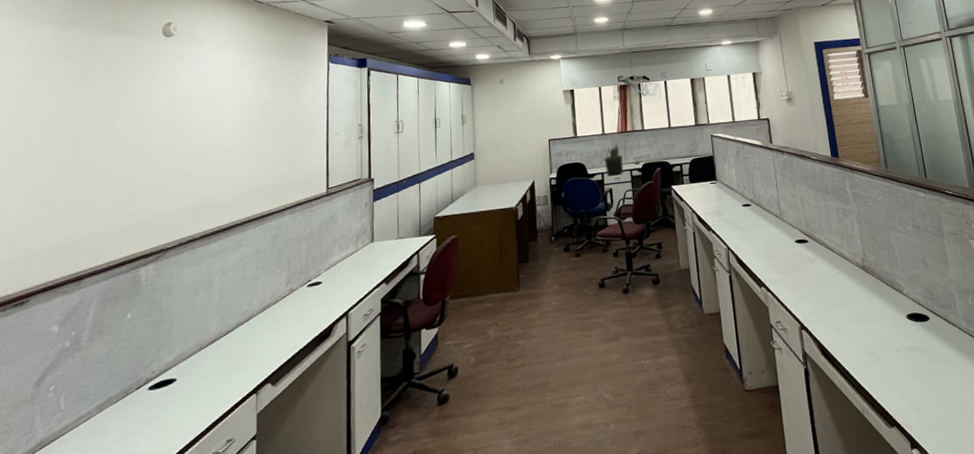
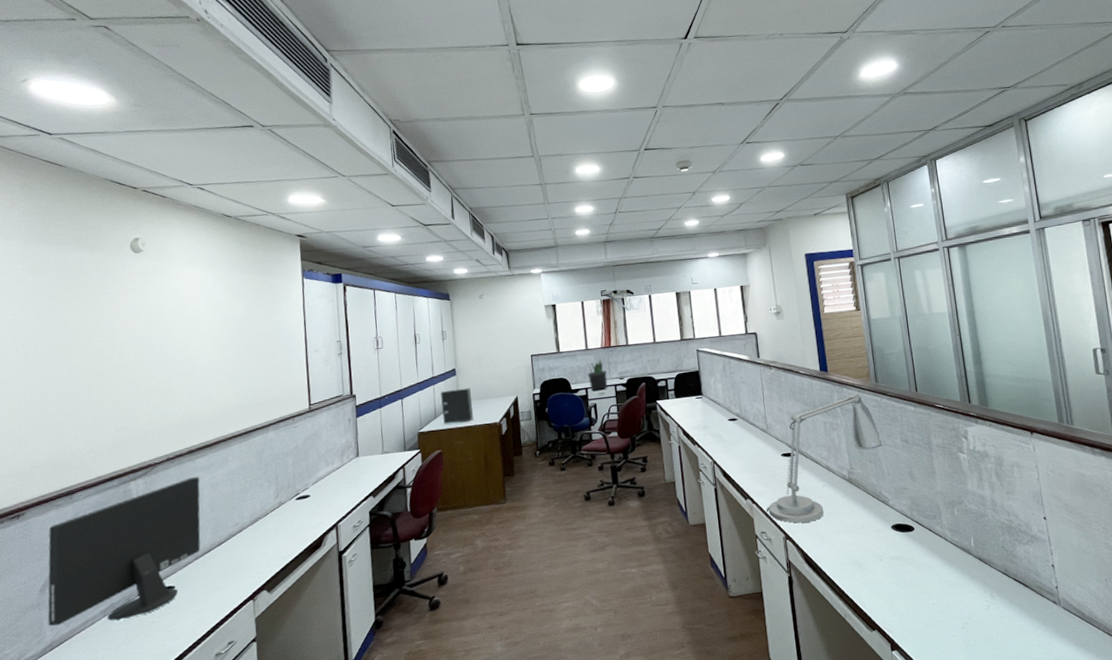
computer monitor: none [40,262,211,423] -> present [47,477,201,626]
binder: none [458,172,491,209] -> present [441,388,474,425]
desk lamp: none [781,179,896,312] -> present [766,393,884,523]

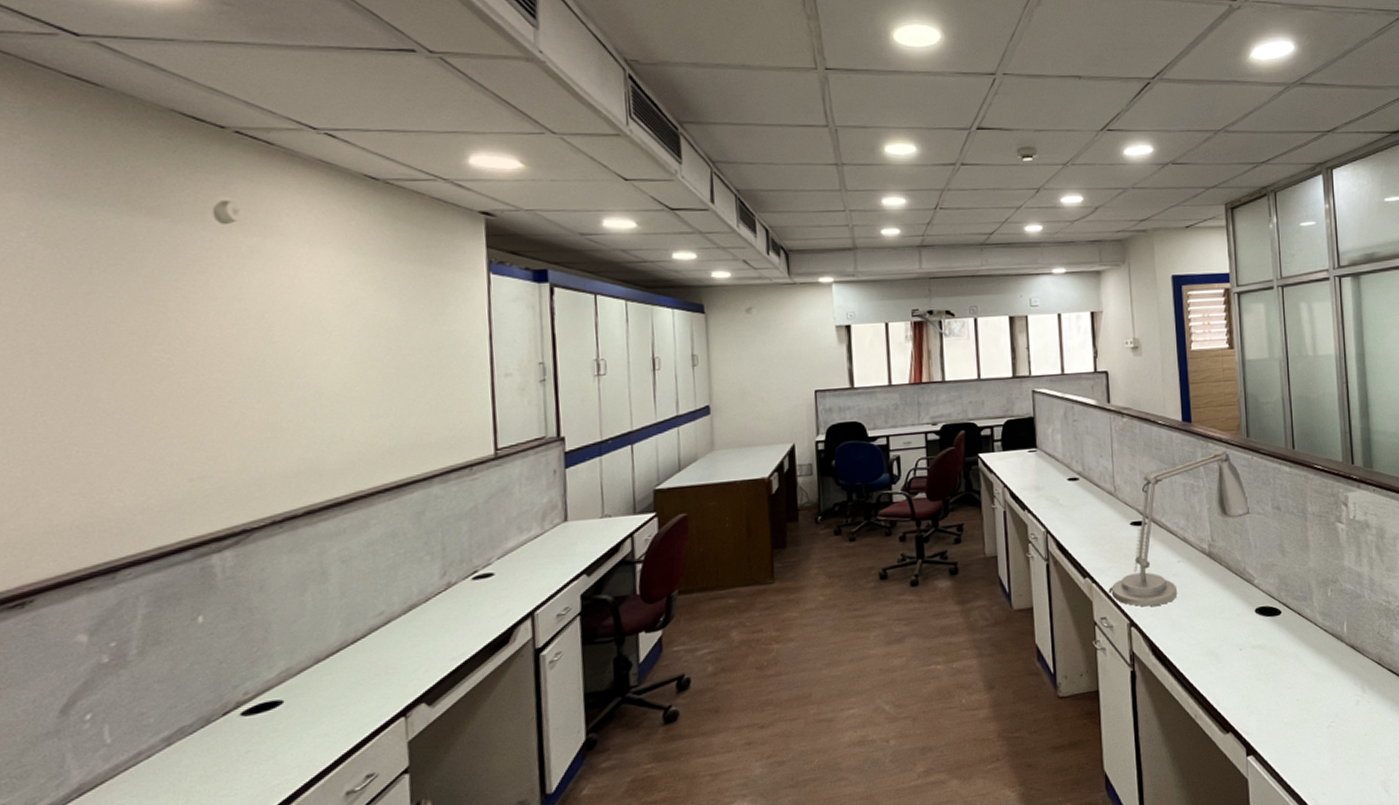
computer monitor: present [47,477,201,626] -> none [73,547,325,762]
binder: present [441,388,474,425] -> none [688,431,734,480]
planter: present [586,358,608,391] -> none [889,397,916,440]

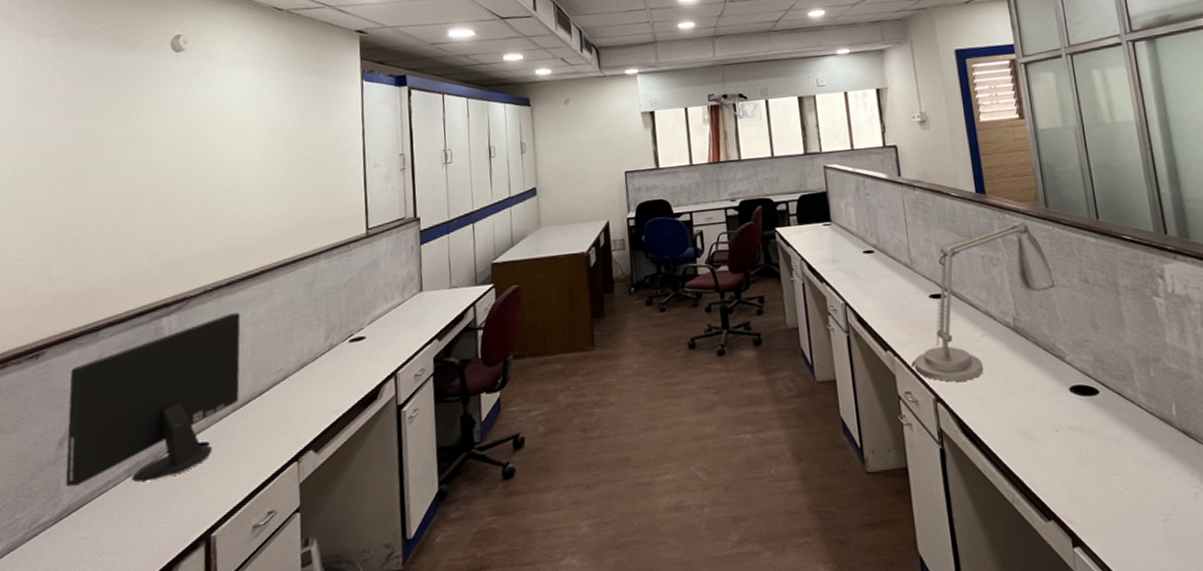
computer monitor: none [73,547,325,762] -> present [65,312,241,487]

